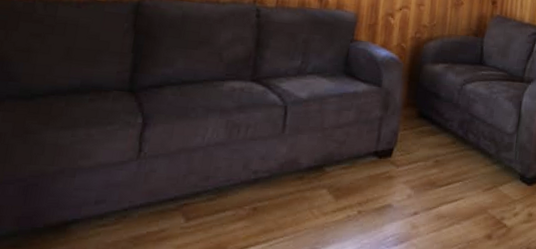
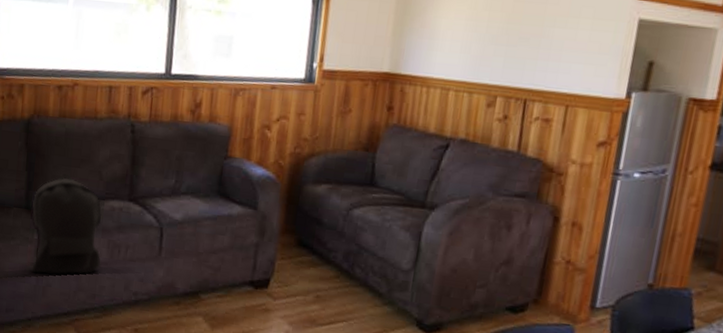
backpack: none [131,55,220,159] -> present [31,173,102,274]

